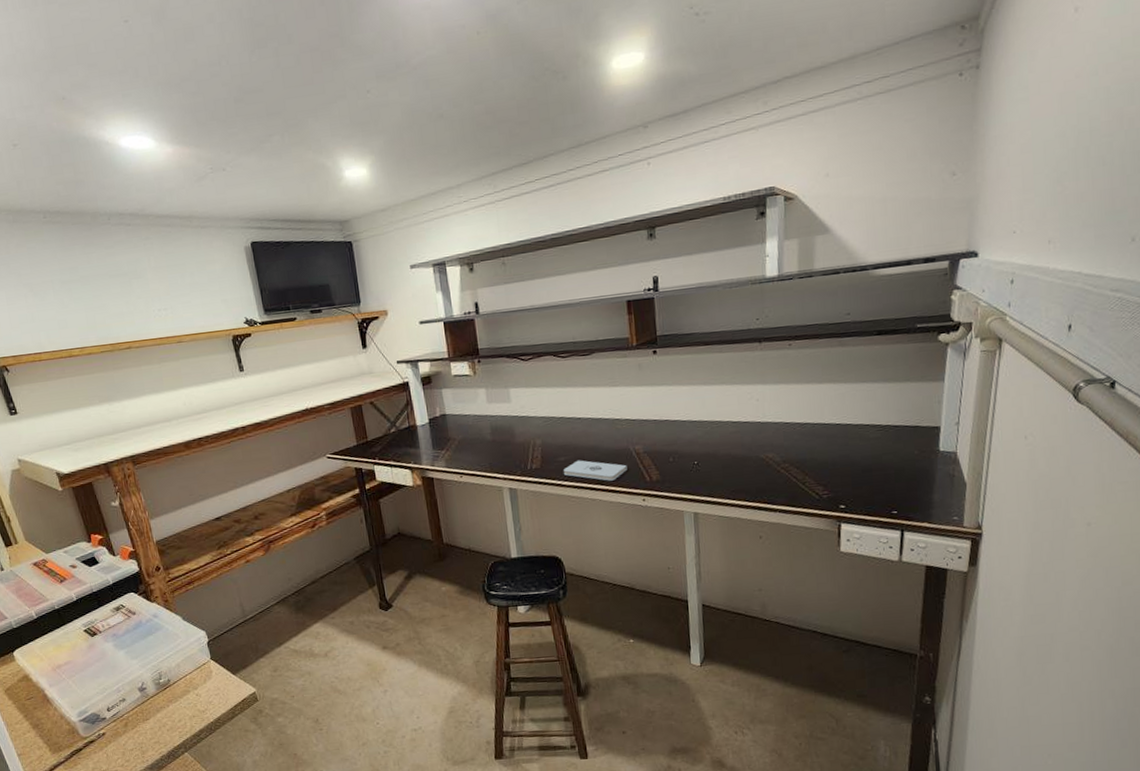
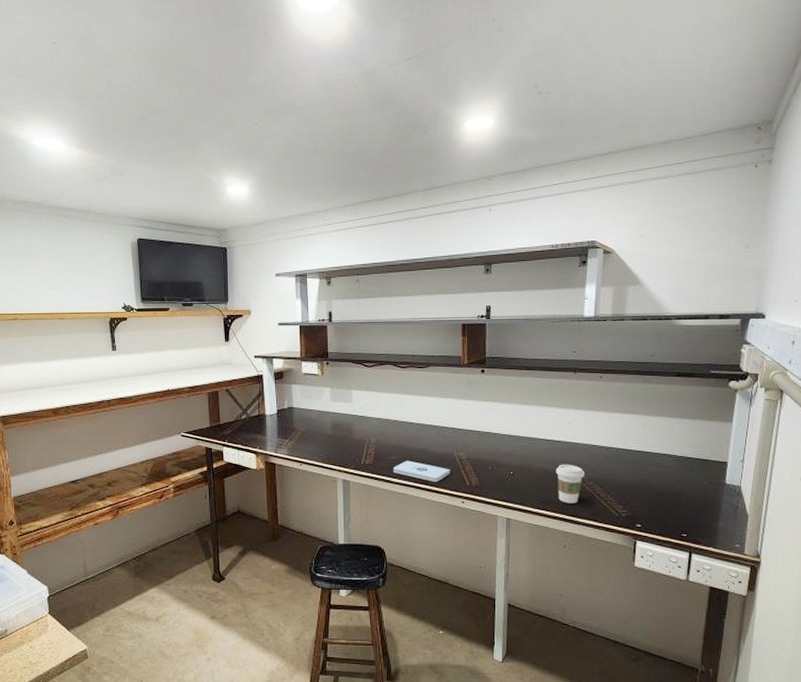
coffee cup: none [745,446,778,490] -> present [555,464,585,503]

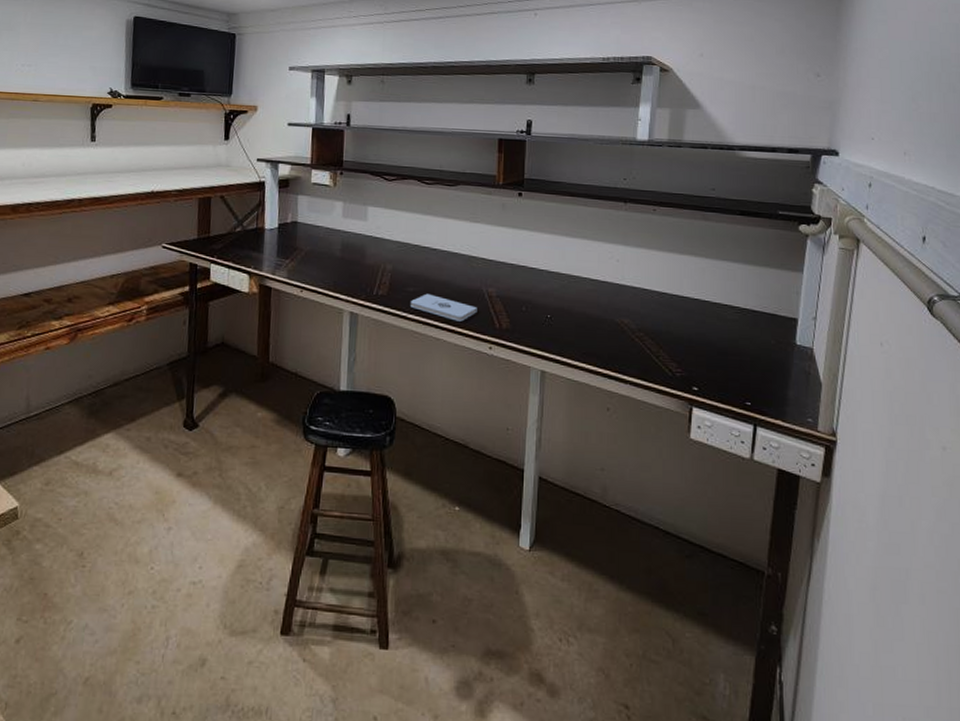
coffee cup: present [555,464,585,503] -> none [600,309,634,357]

